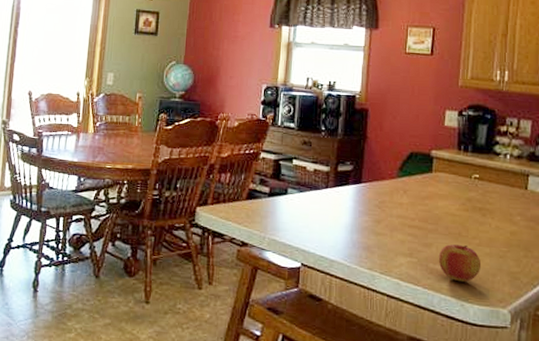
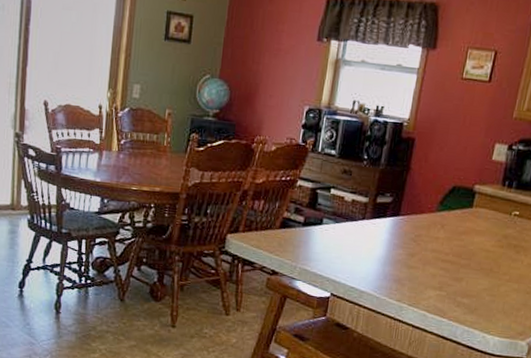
apple: present [438,244,482,283] -> none [466,279,508,316]

